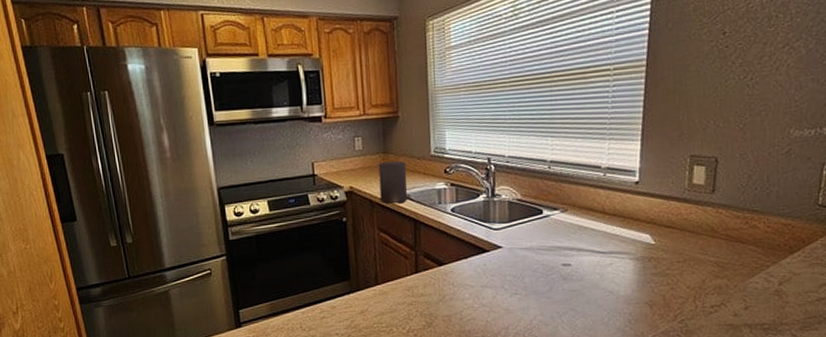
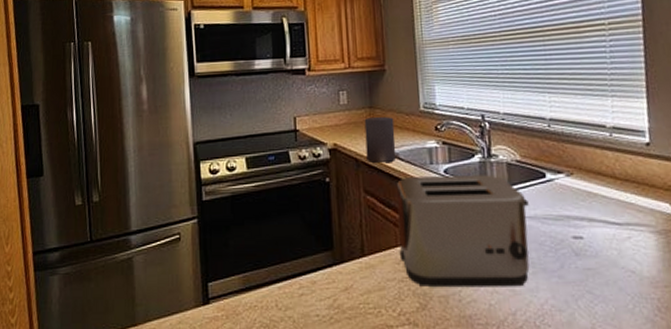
toaster: none [407,212,526,308] -> present [396,175,530,287]

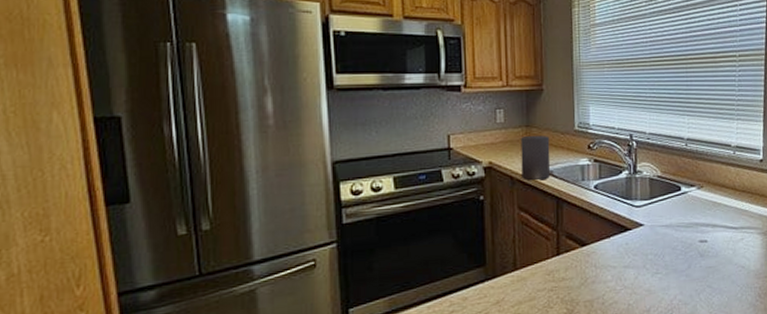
toaster: present [396,175,530,287] -> none [549,189,666,294]

